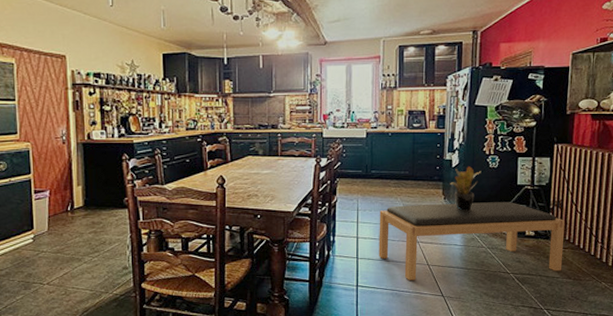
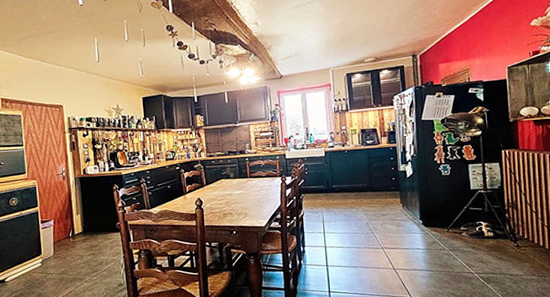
bench: present [378,202,565,280] -> none [343,206,525,284]
potted plant: present [450,165,480,211] -> none [406,175,434,217]

